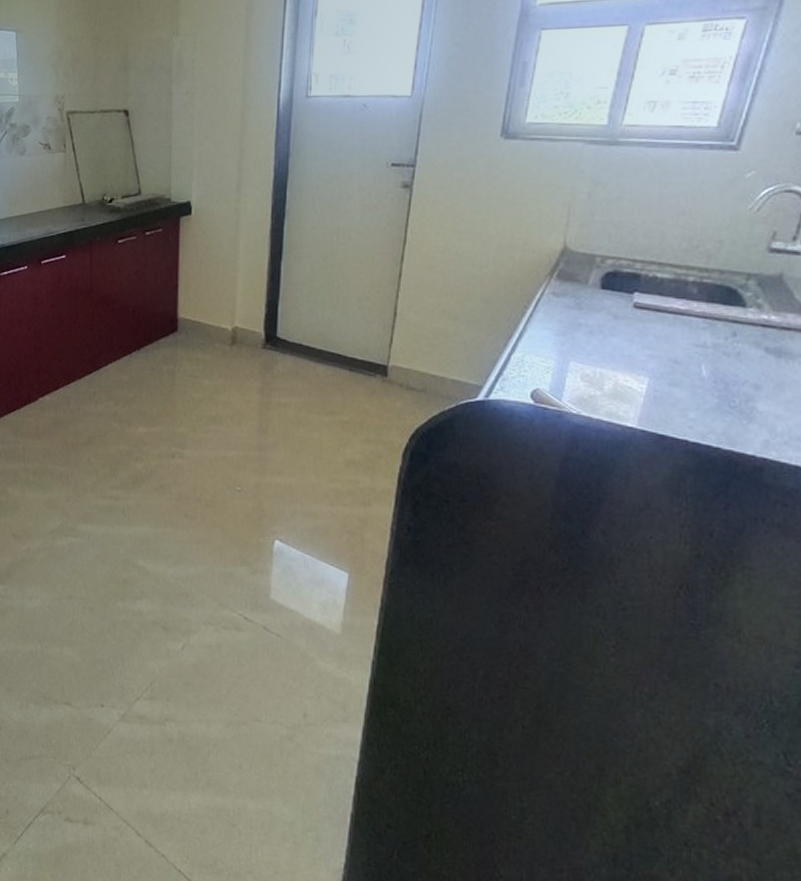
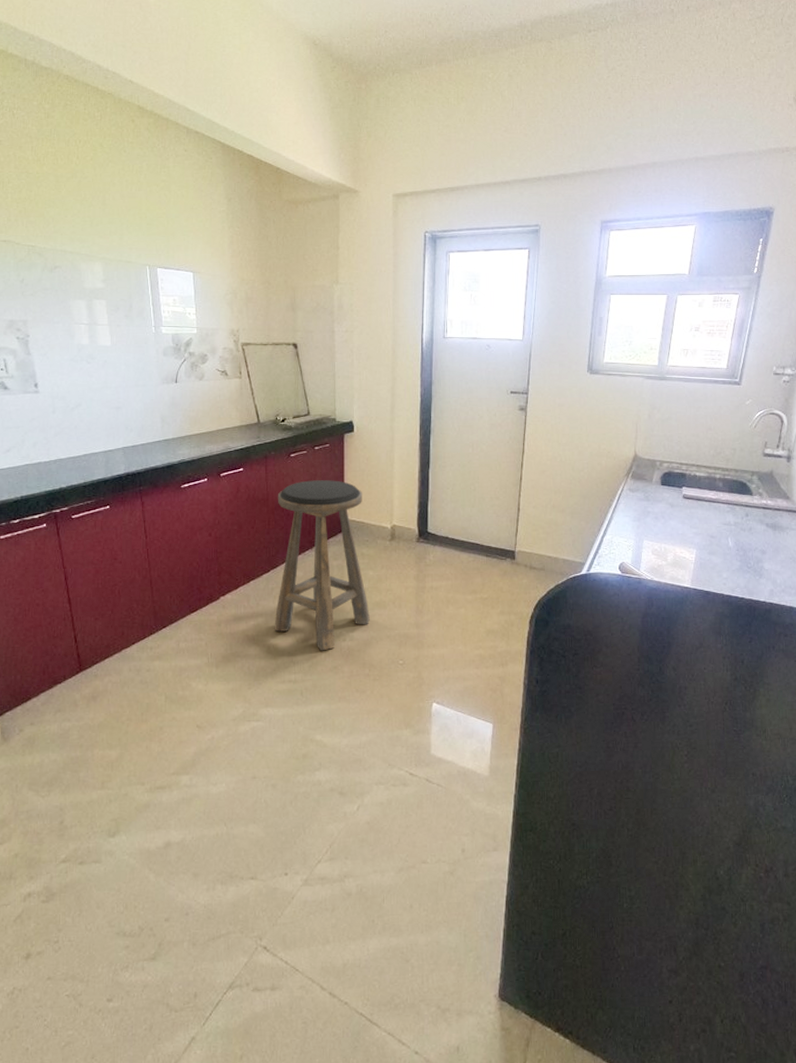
stool: none [95,271,204,467] -> present [274,480,370,651]

